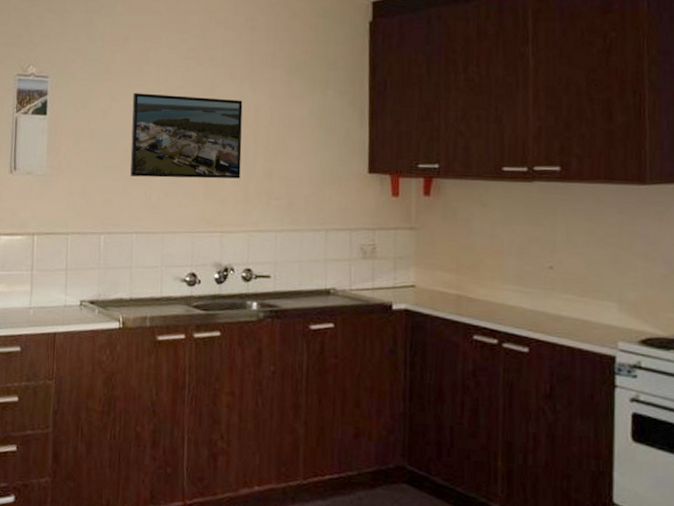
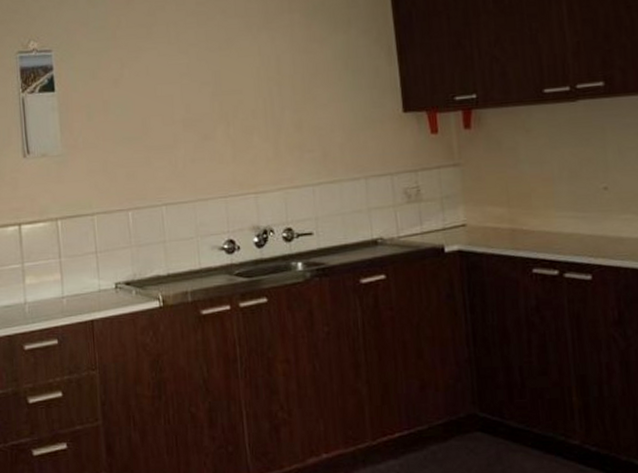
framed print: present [130,93,243,179] -> none [144,51,269,146]

